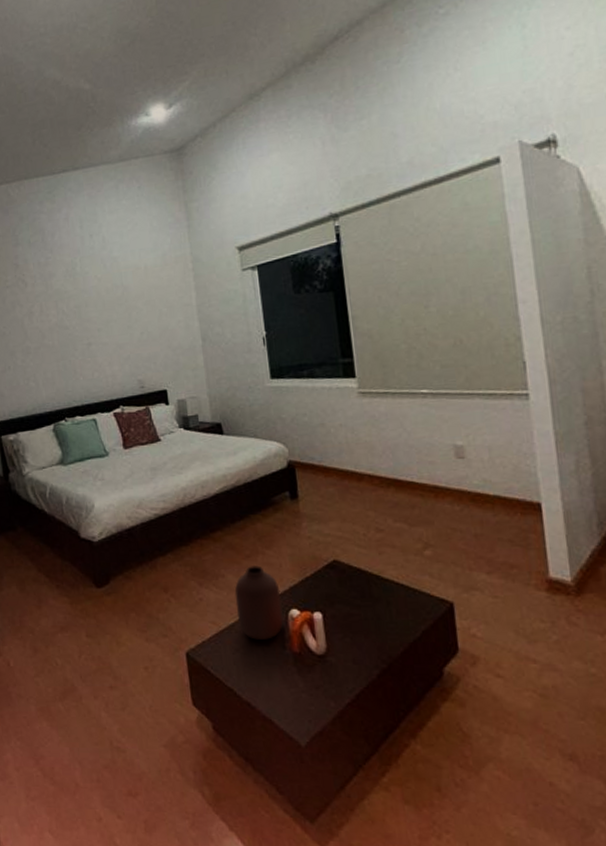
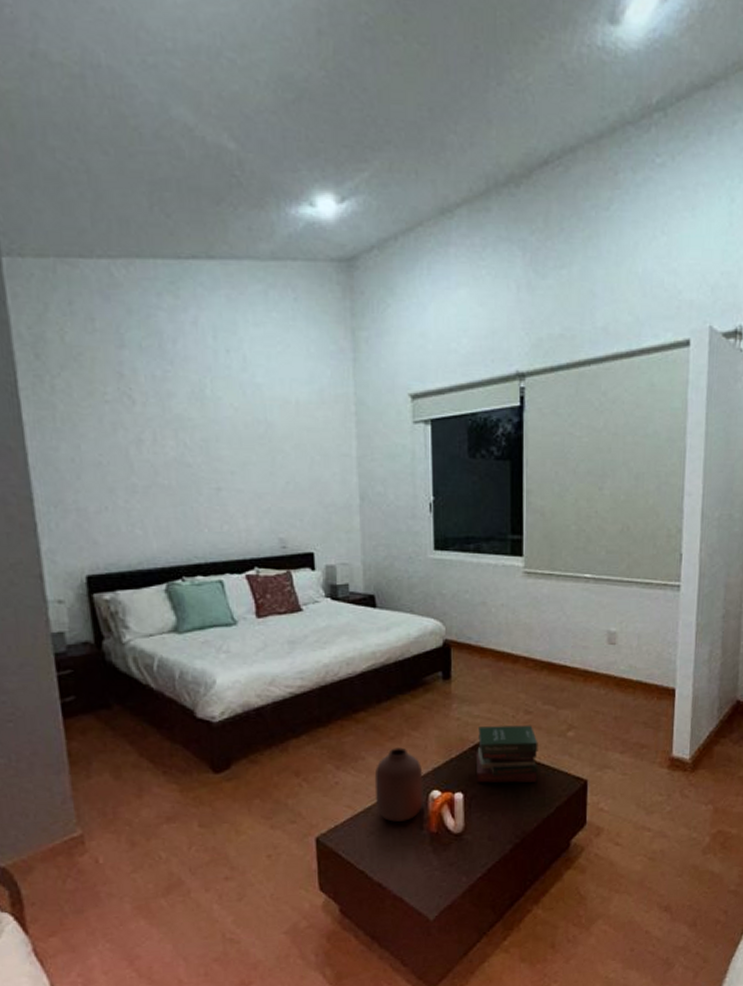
books: none [330,543,398,604] -> present [477,725,538,783]

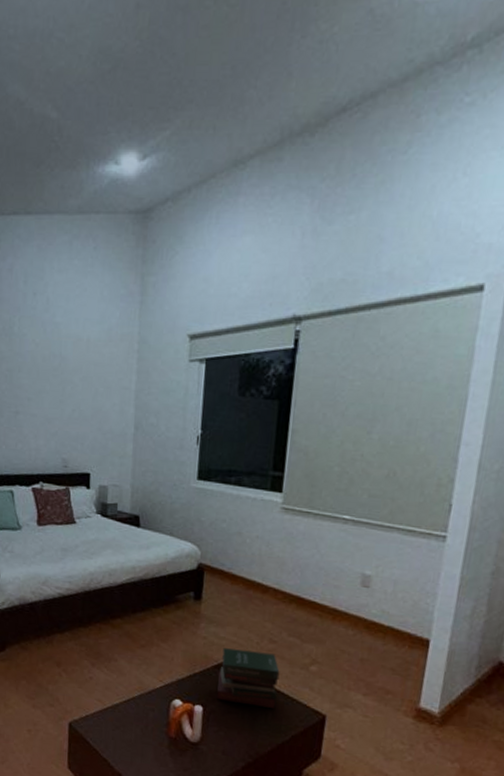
vase: present [374,747,423,822] -> none [123,655,168,723]

